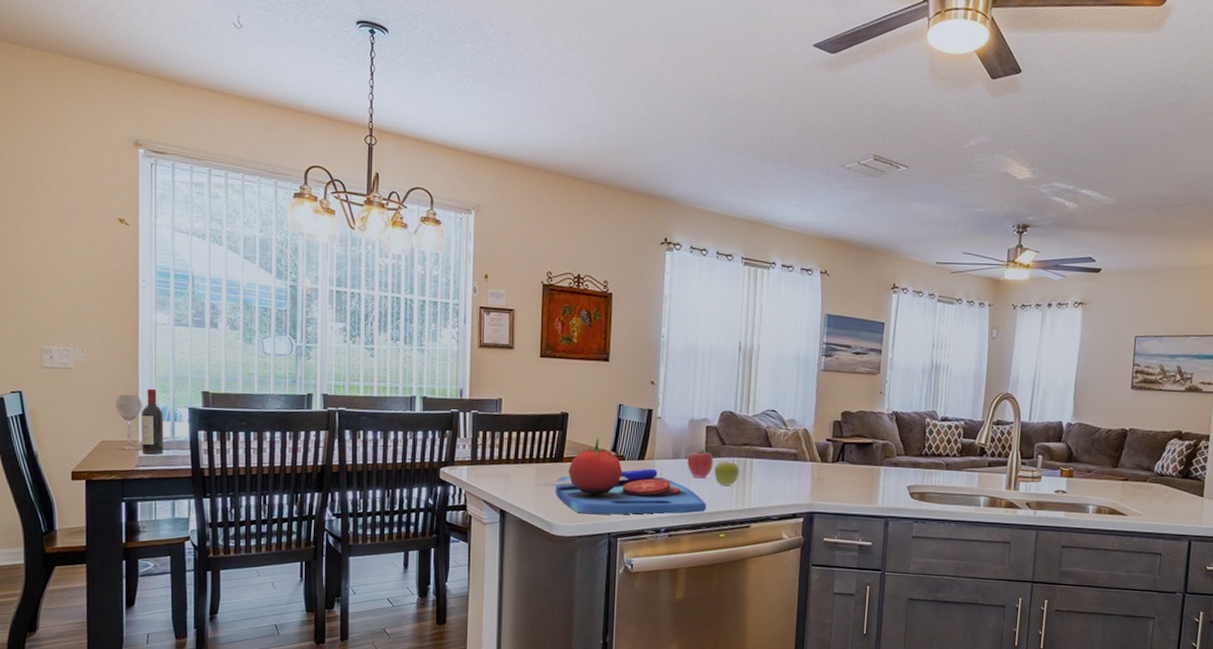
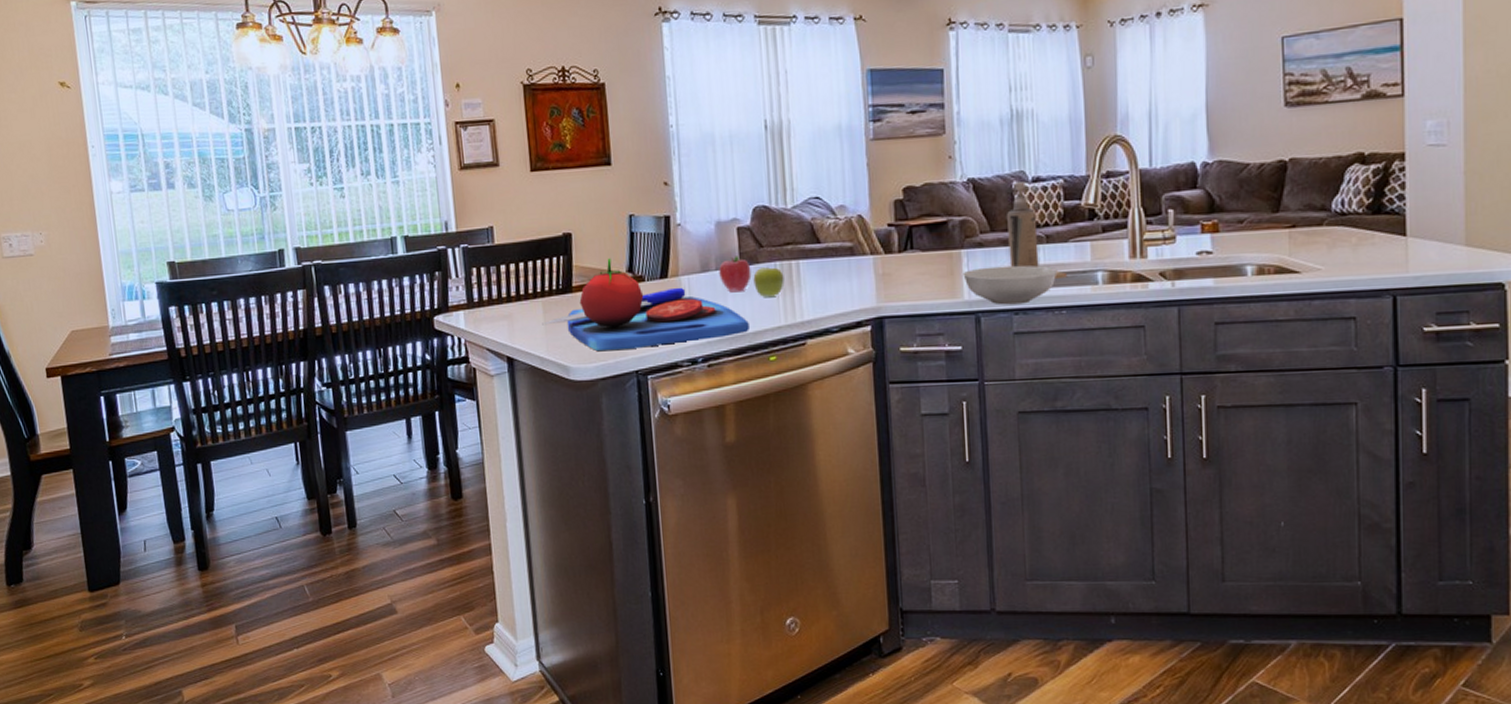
wineglass: present [114,394,143,451] -> none [79,275,114,339]
wine bottle: present [141,388,164,456] -> none [107,265,137,342]
bowl: none [879,482,952,515] -> present [963,265,1058,306]
soap dispenser: none [916,419,959,499] -> present [1006,182,1068,280]

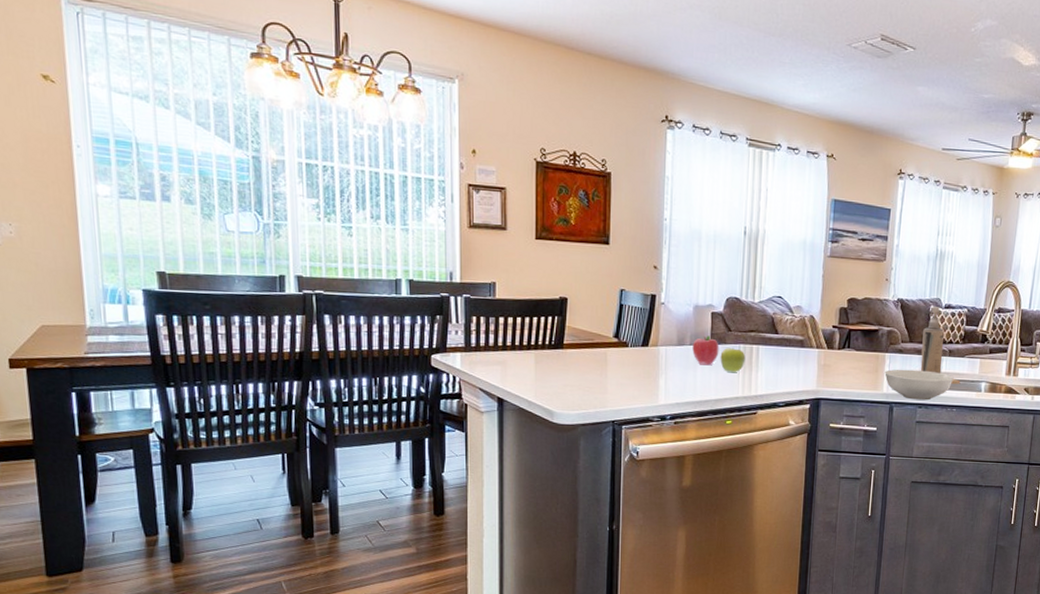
chopping board: present [542,258,749,352] -> none [533,324,712,403]

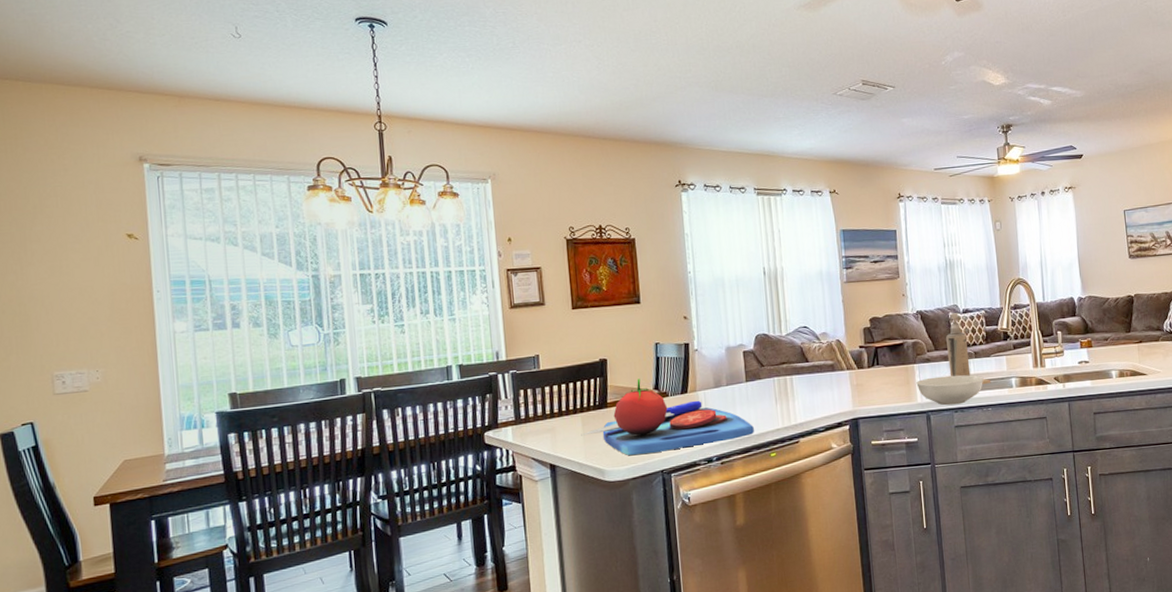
chopping board: none [533,324,712,403] -> present [581,379,754,456]
fruit: present [692,335,719,366] -> none [729,374,755,403]
fruit: present [720,347,746,372] -> none [756,381,781,406]

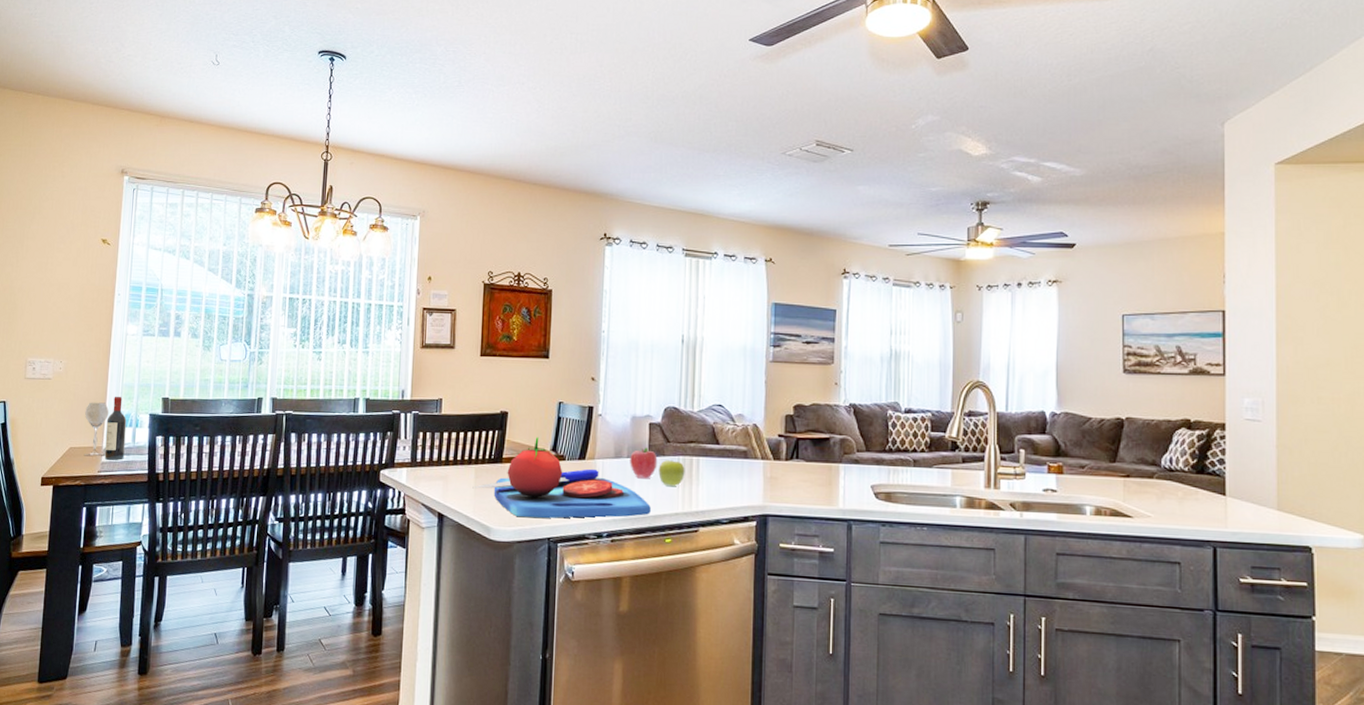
wineglass: none [135,407,169,467] -> present [83,402,109,457]
wine bottle: none [165,398,193,468] -> present [104,396,127,461]
fruit: none [729,374,755,403] -> present [630,447,658,479]
fruit: none [756,381,781,406] -> present [658,459,685,486]
bowl: present [916,375,984,406] -> none [839,481,922,518]
soap dispenser: present [945,313,991,385] -> none [880,411,930,500]

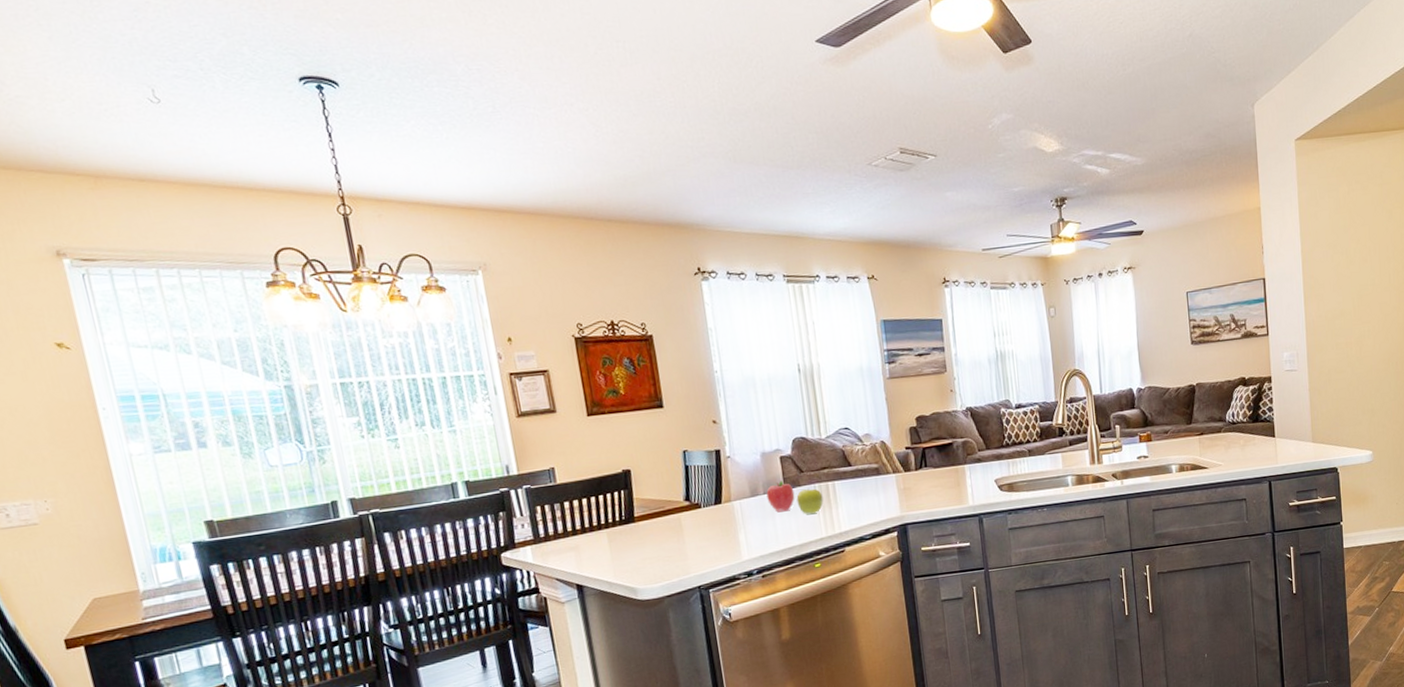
wineglass: present [83,402,109,457] -> none [100,539,146,605]
wine bottle: present [104,396,127,461] -> none [135,528,174,605]
chopping board: present [472,437,651,519] -> none [608,490,796,573]

